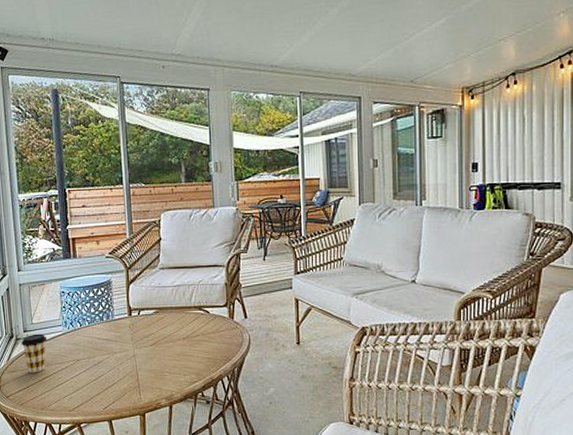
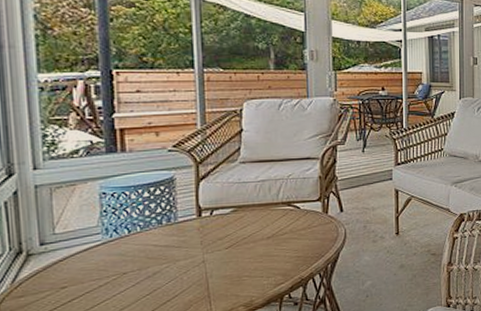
coffee cup: present [22,333,47,373] -> none [36,245,78,296]

